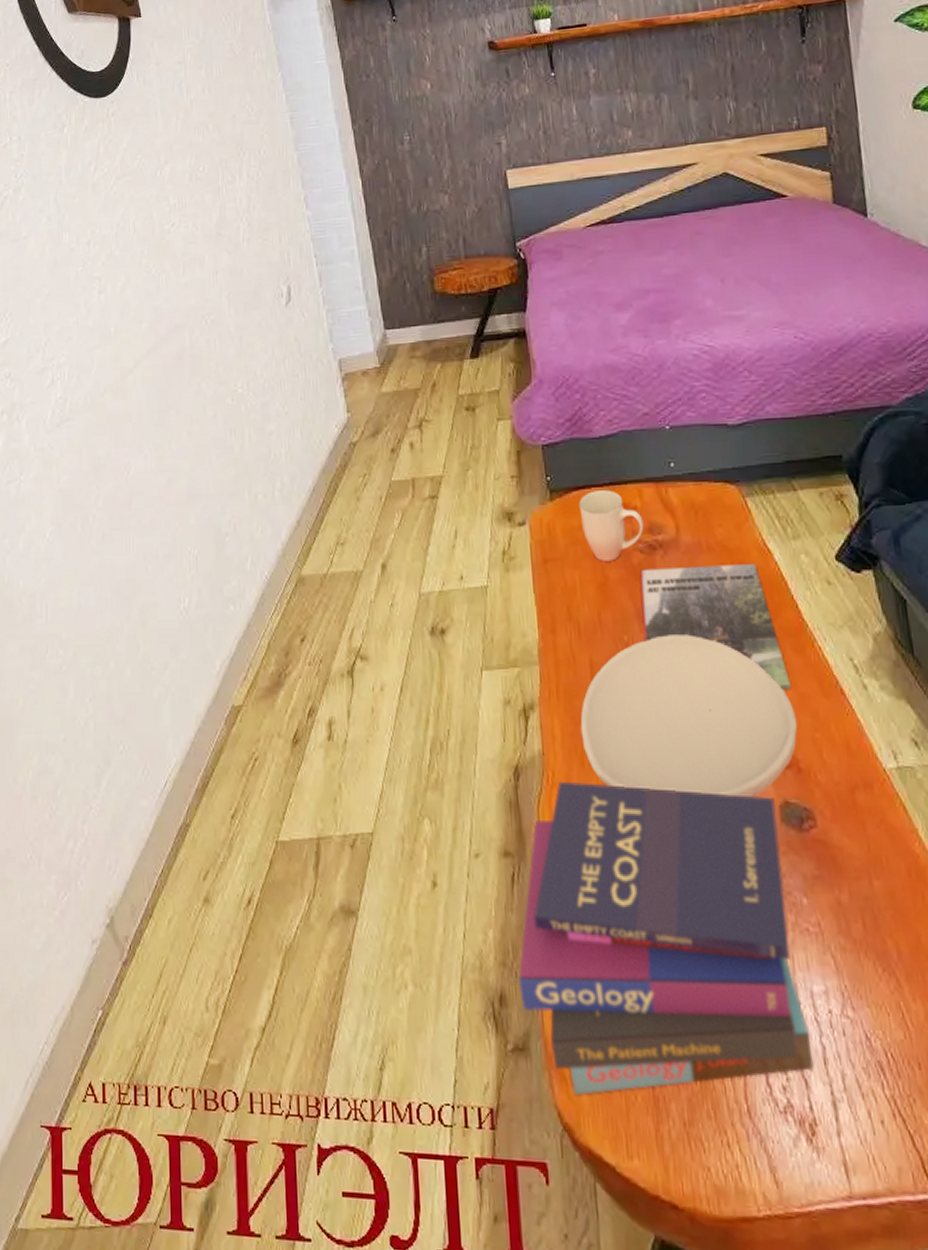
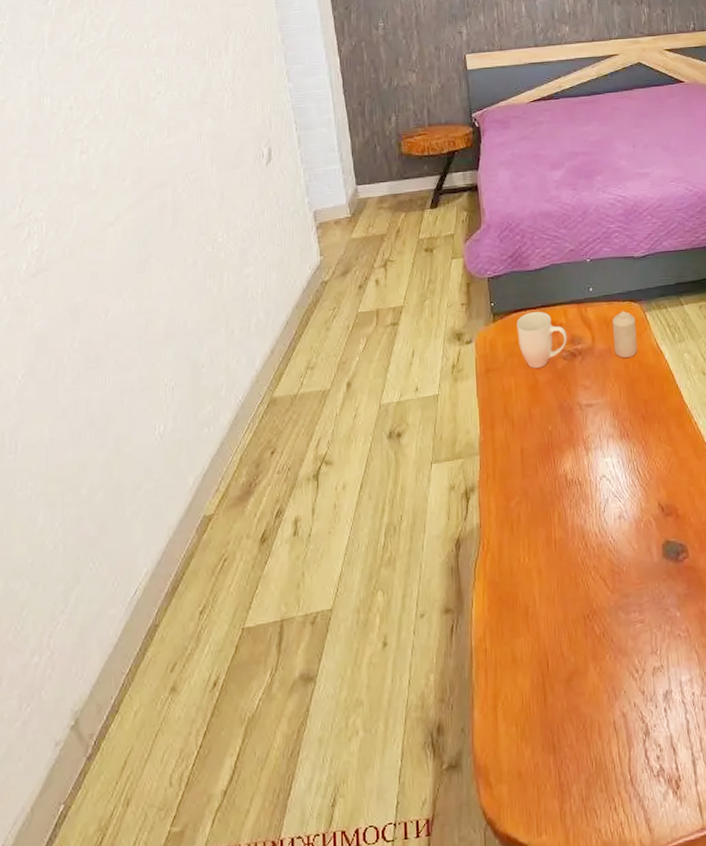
books: present [517,781,814,1095] -> none [453,539,680,794]
decorative bowl: present [580,634,798,798] -> none [511,420,678,546]
magazine: present [640,564,792,690] -> none [563,363,674,457]
candle: none [701,494,737,555] -> present [612,311,638,358]

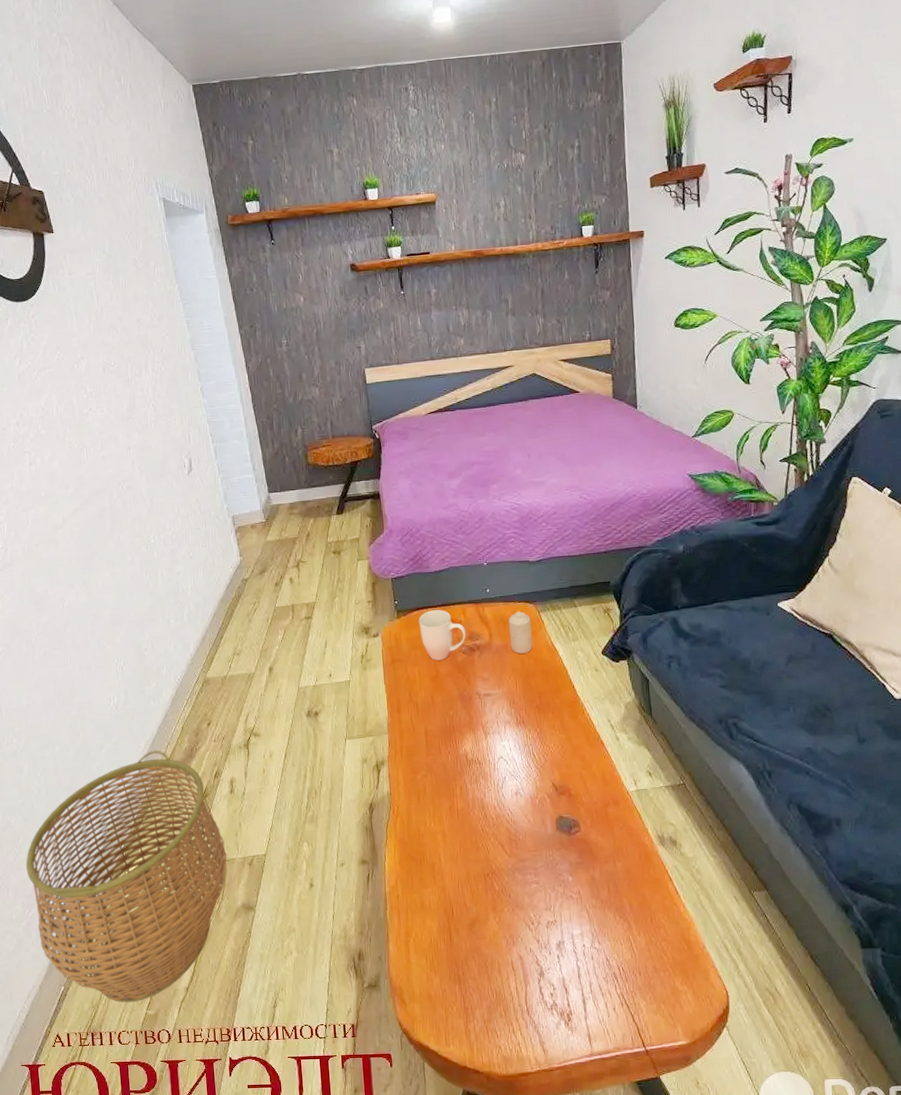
basket: none [28,487,284,820] -> present [25,750,227,1003]

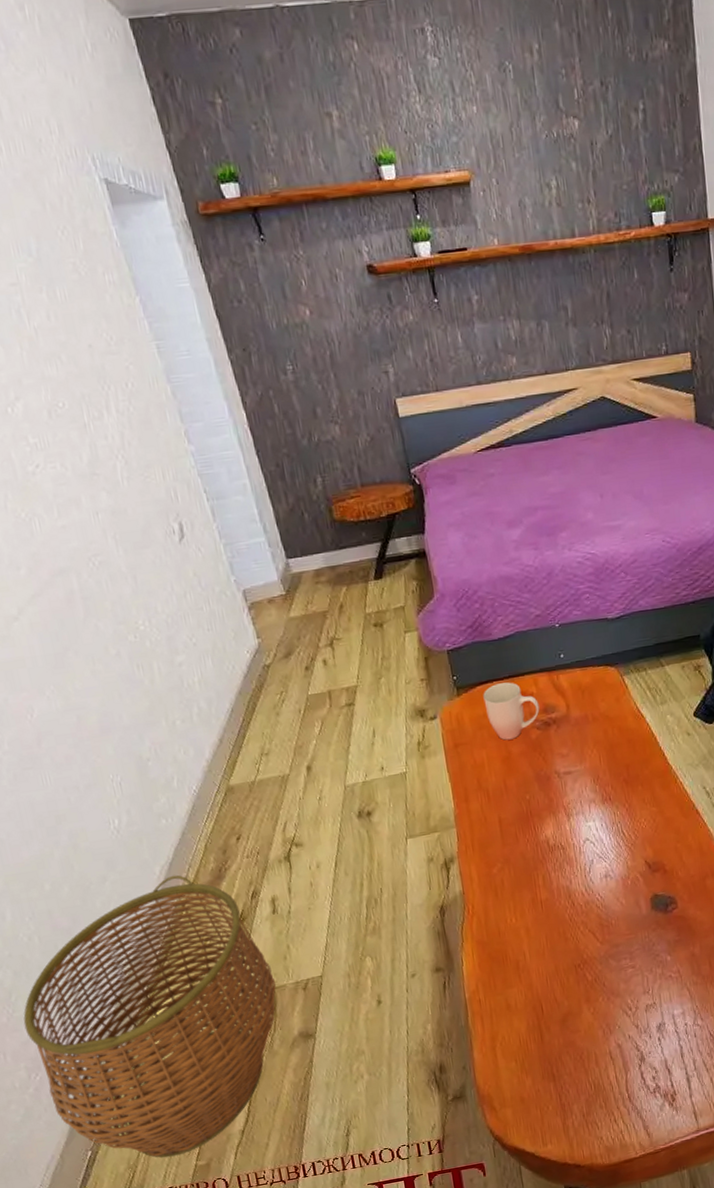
candle: present [508,611,533,654] -> none [587,676,617,724]

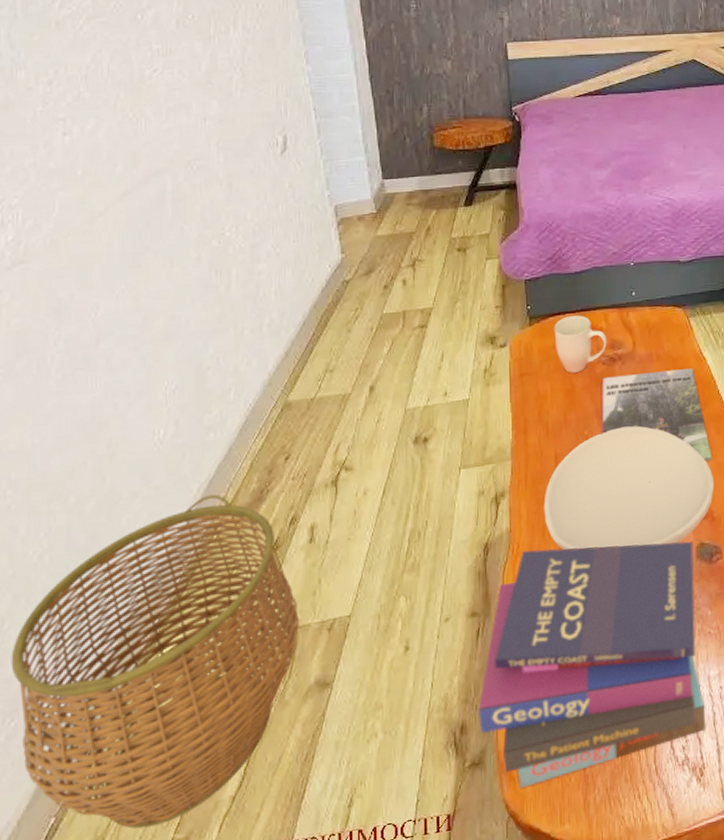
books: none [453,894,674,1116] -> present [477,541,706,788]
decorative bowl: none [493,787,664,908] -> present [543,426,715,550]
magazine: none [537,727,660,817] -> present [601,368,713,462]

